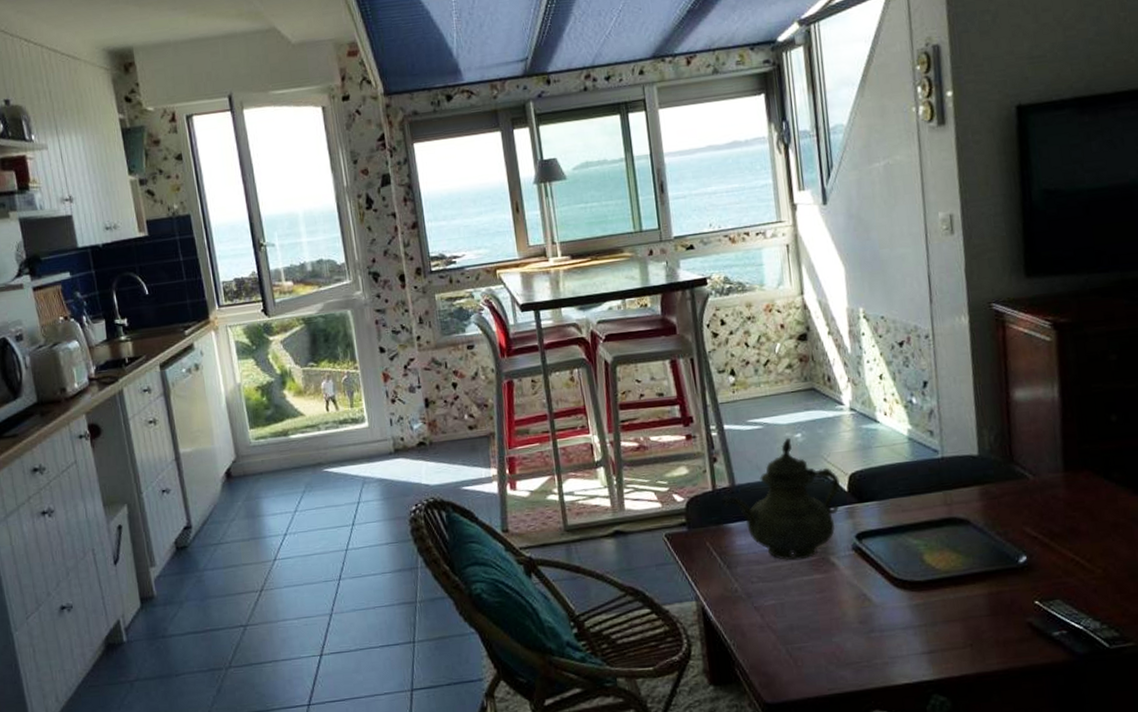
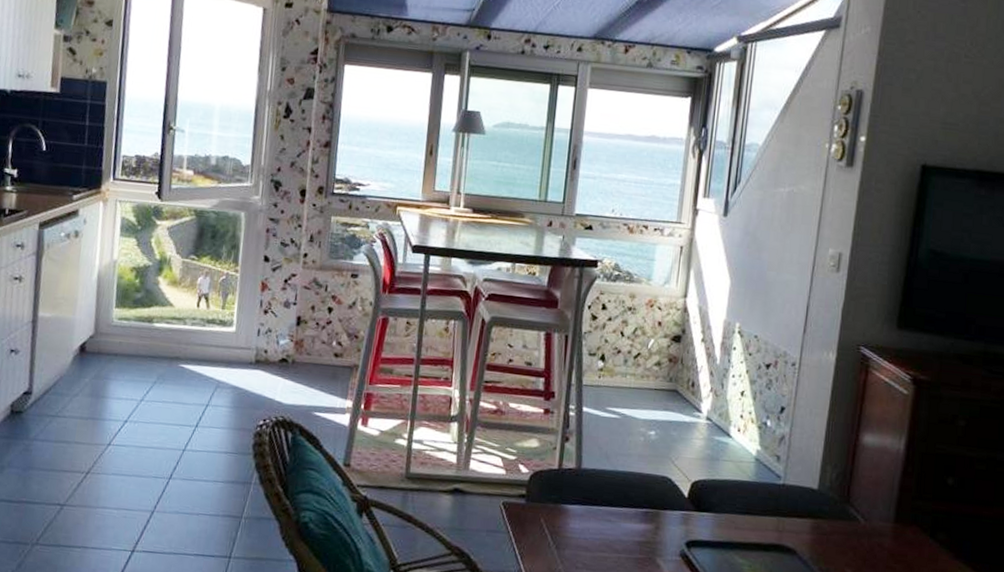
teapot: present [720,437,840,561] -> none [563,432,682,556]

